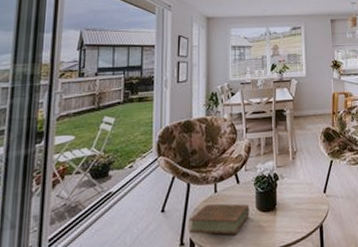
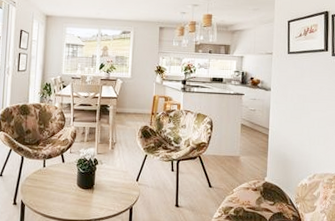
book: present [190,203,250,235] -> none [21,175,71,203]

